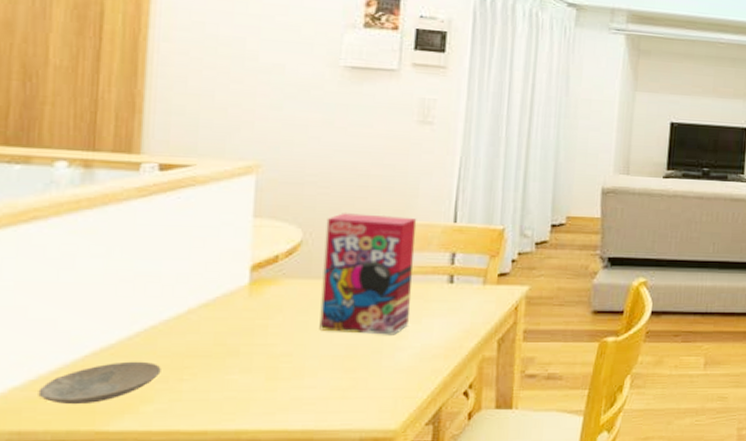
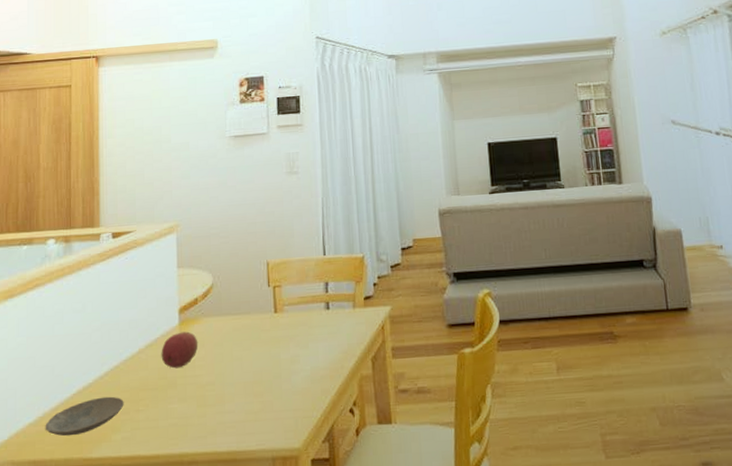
fruit: none [220,293,275,335] -> present [161,331,199,369]
cereal box: present [319,213,417,335] -> none [229,255,299,361]

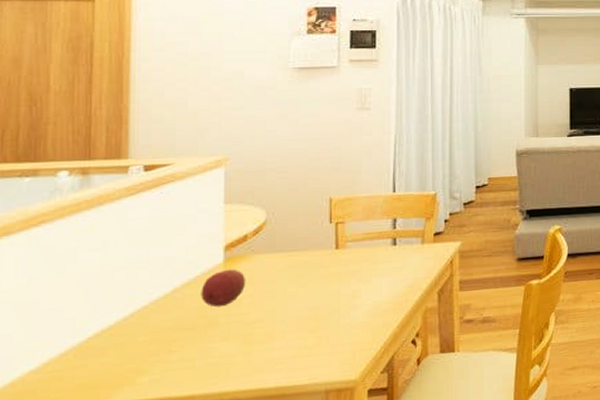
plate: present [45,396,124,436] -> none [50,338,153,382]

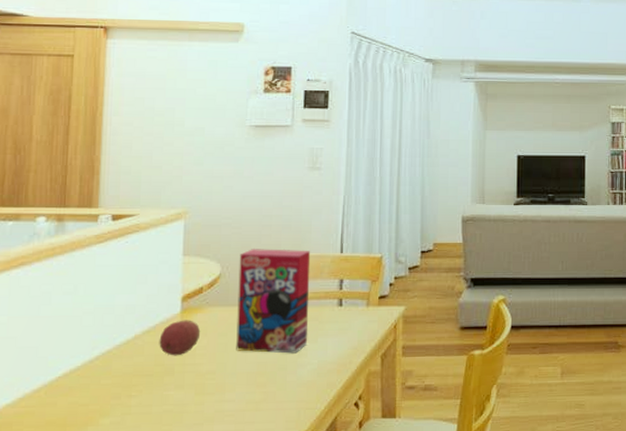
cereal box: none [285,191,362,298] -> present [236,249,311,354]

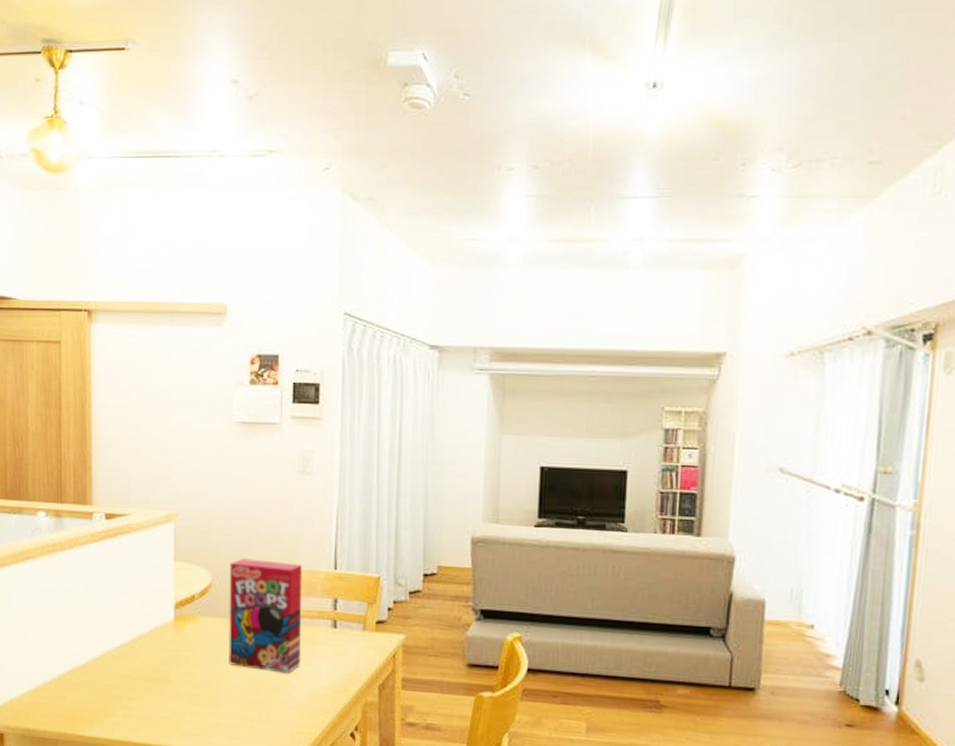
fruit: present [159,320,201,356] -> none [155,627,194,664]

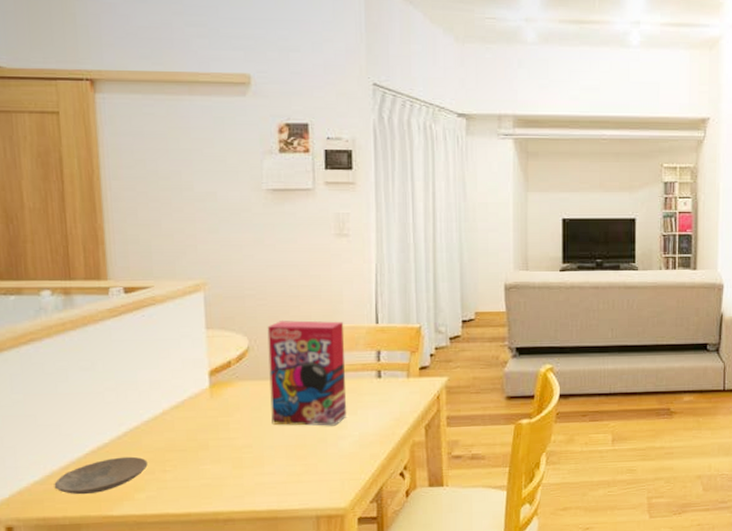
plate: none [38,679,117,712] -> present [54,456,148,495]

